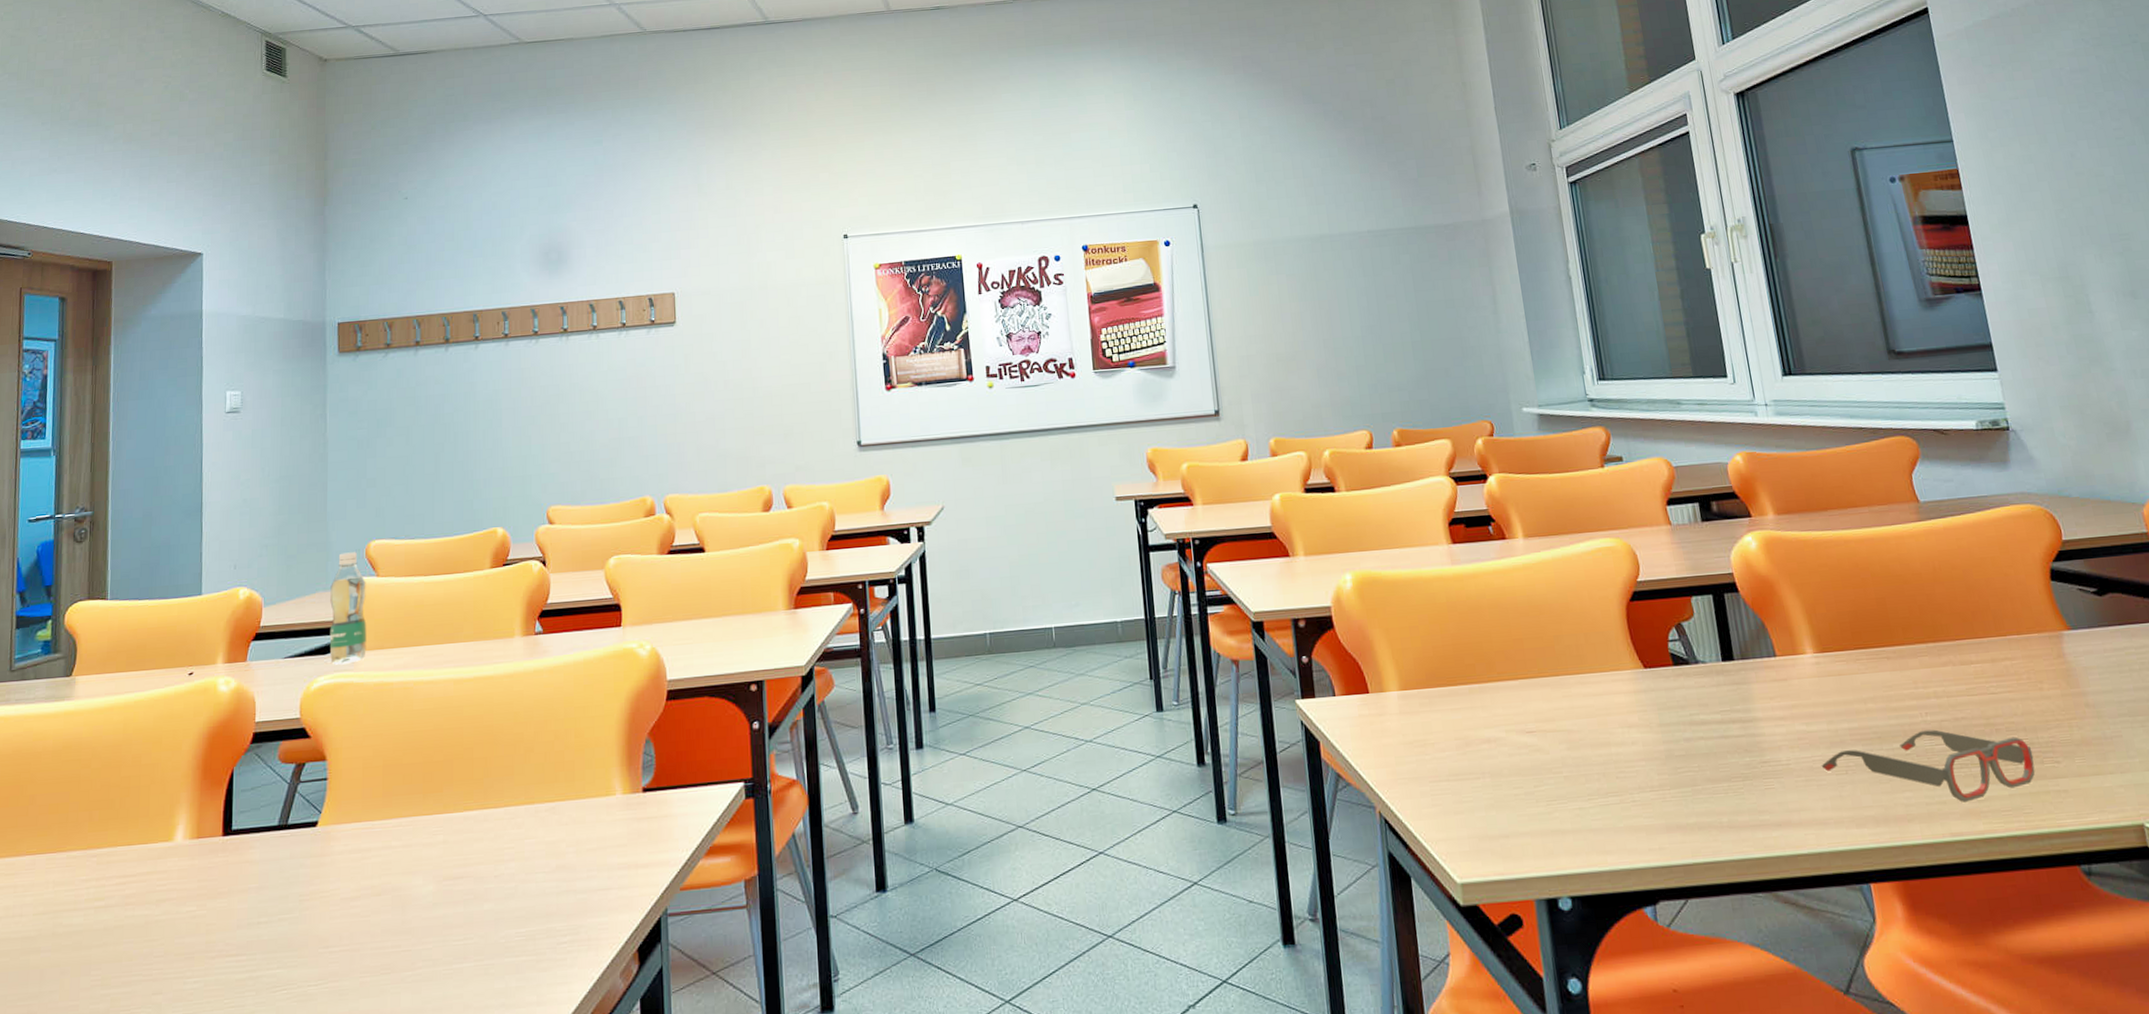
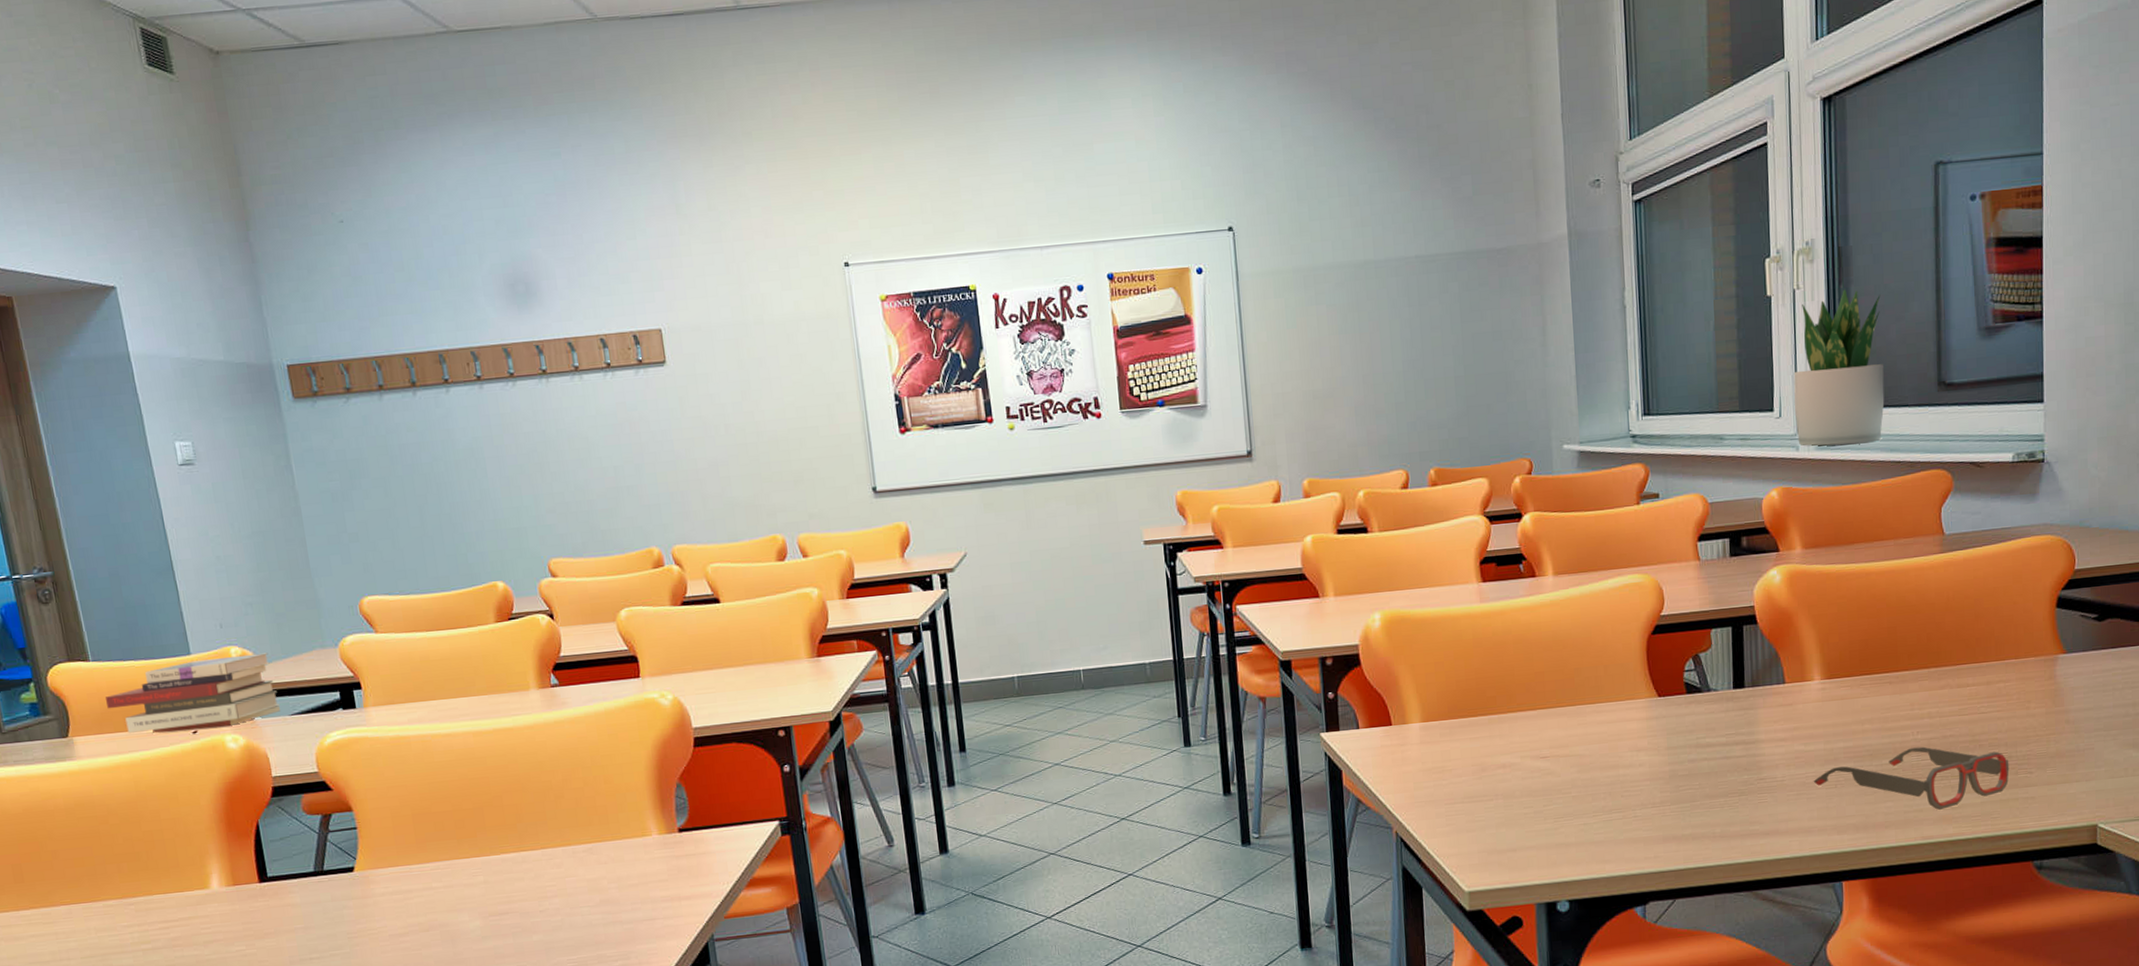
books: none [114,594,276,674] -> present [104,652,281,733]
bottle: present [329,552,367,665] -> none [327,608,377,721]
planter: none [1741,262,1839,412] -> present [1794,289,1885,447]

